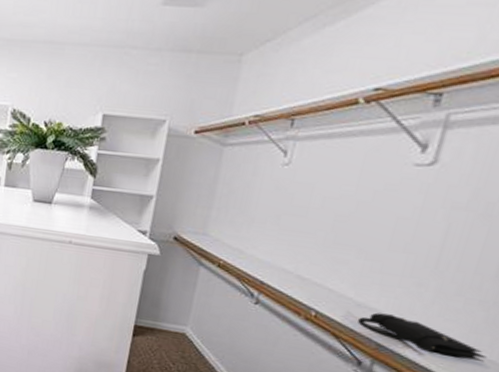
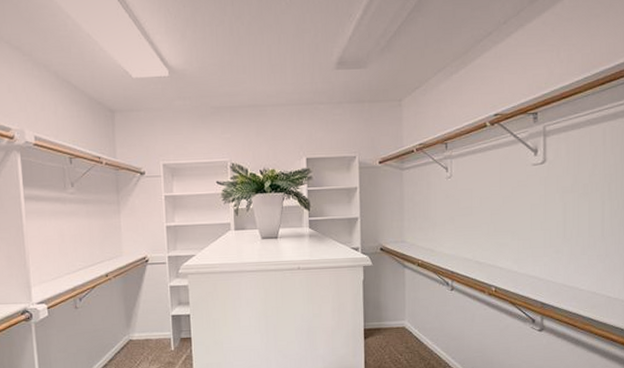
handbag: present [358,312,487,363] -> none [525,278,612,302]

